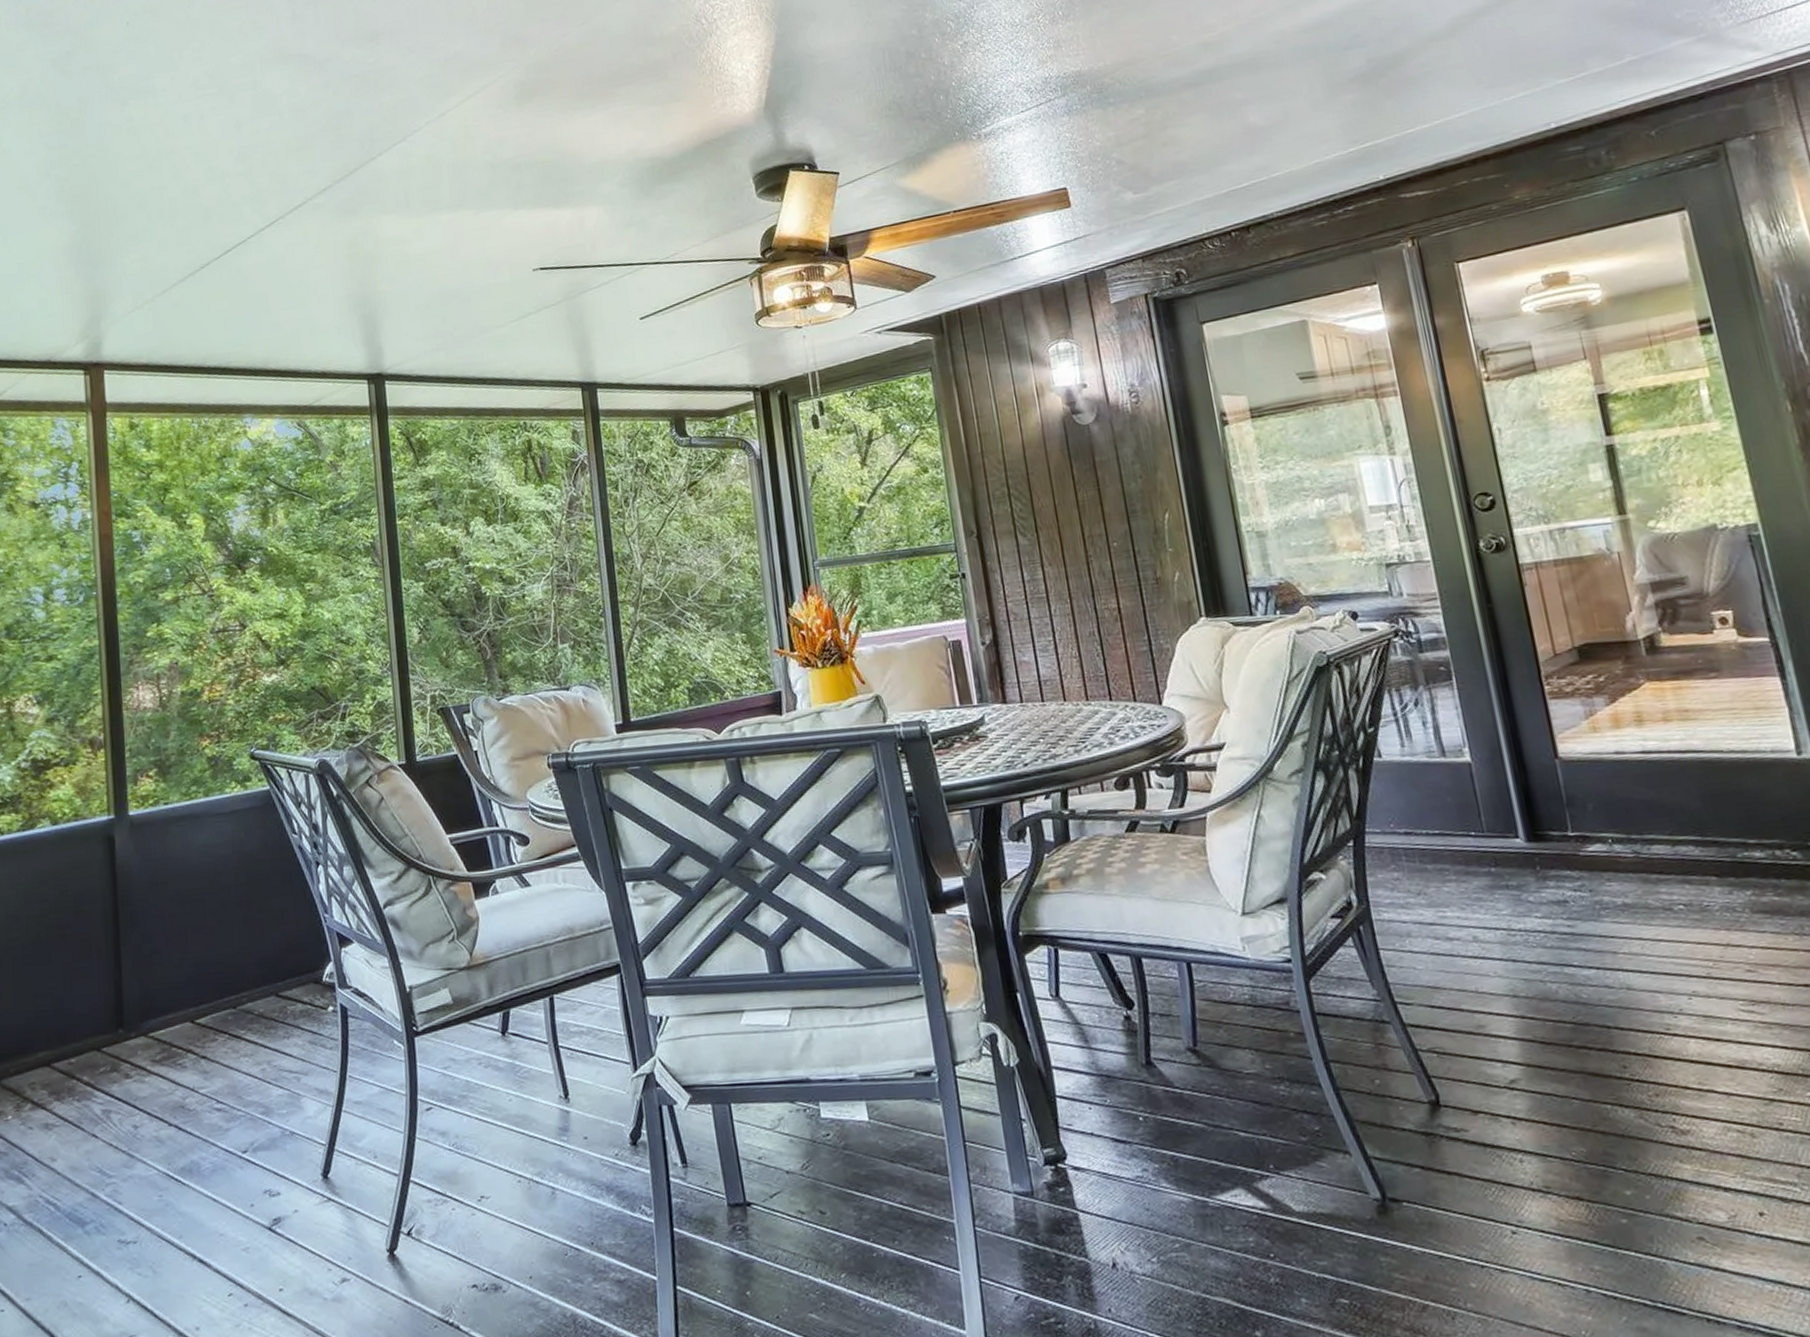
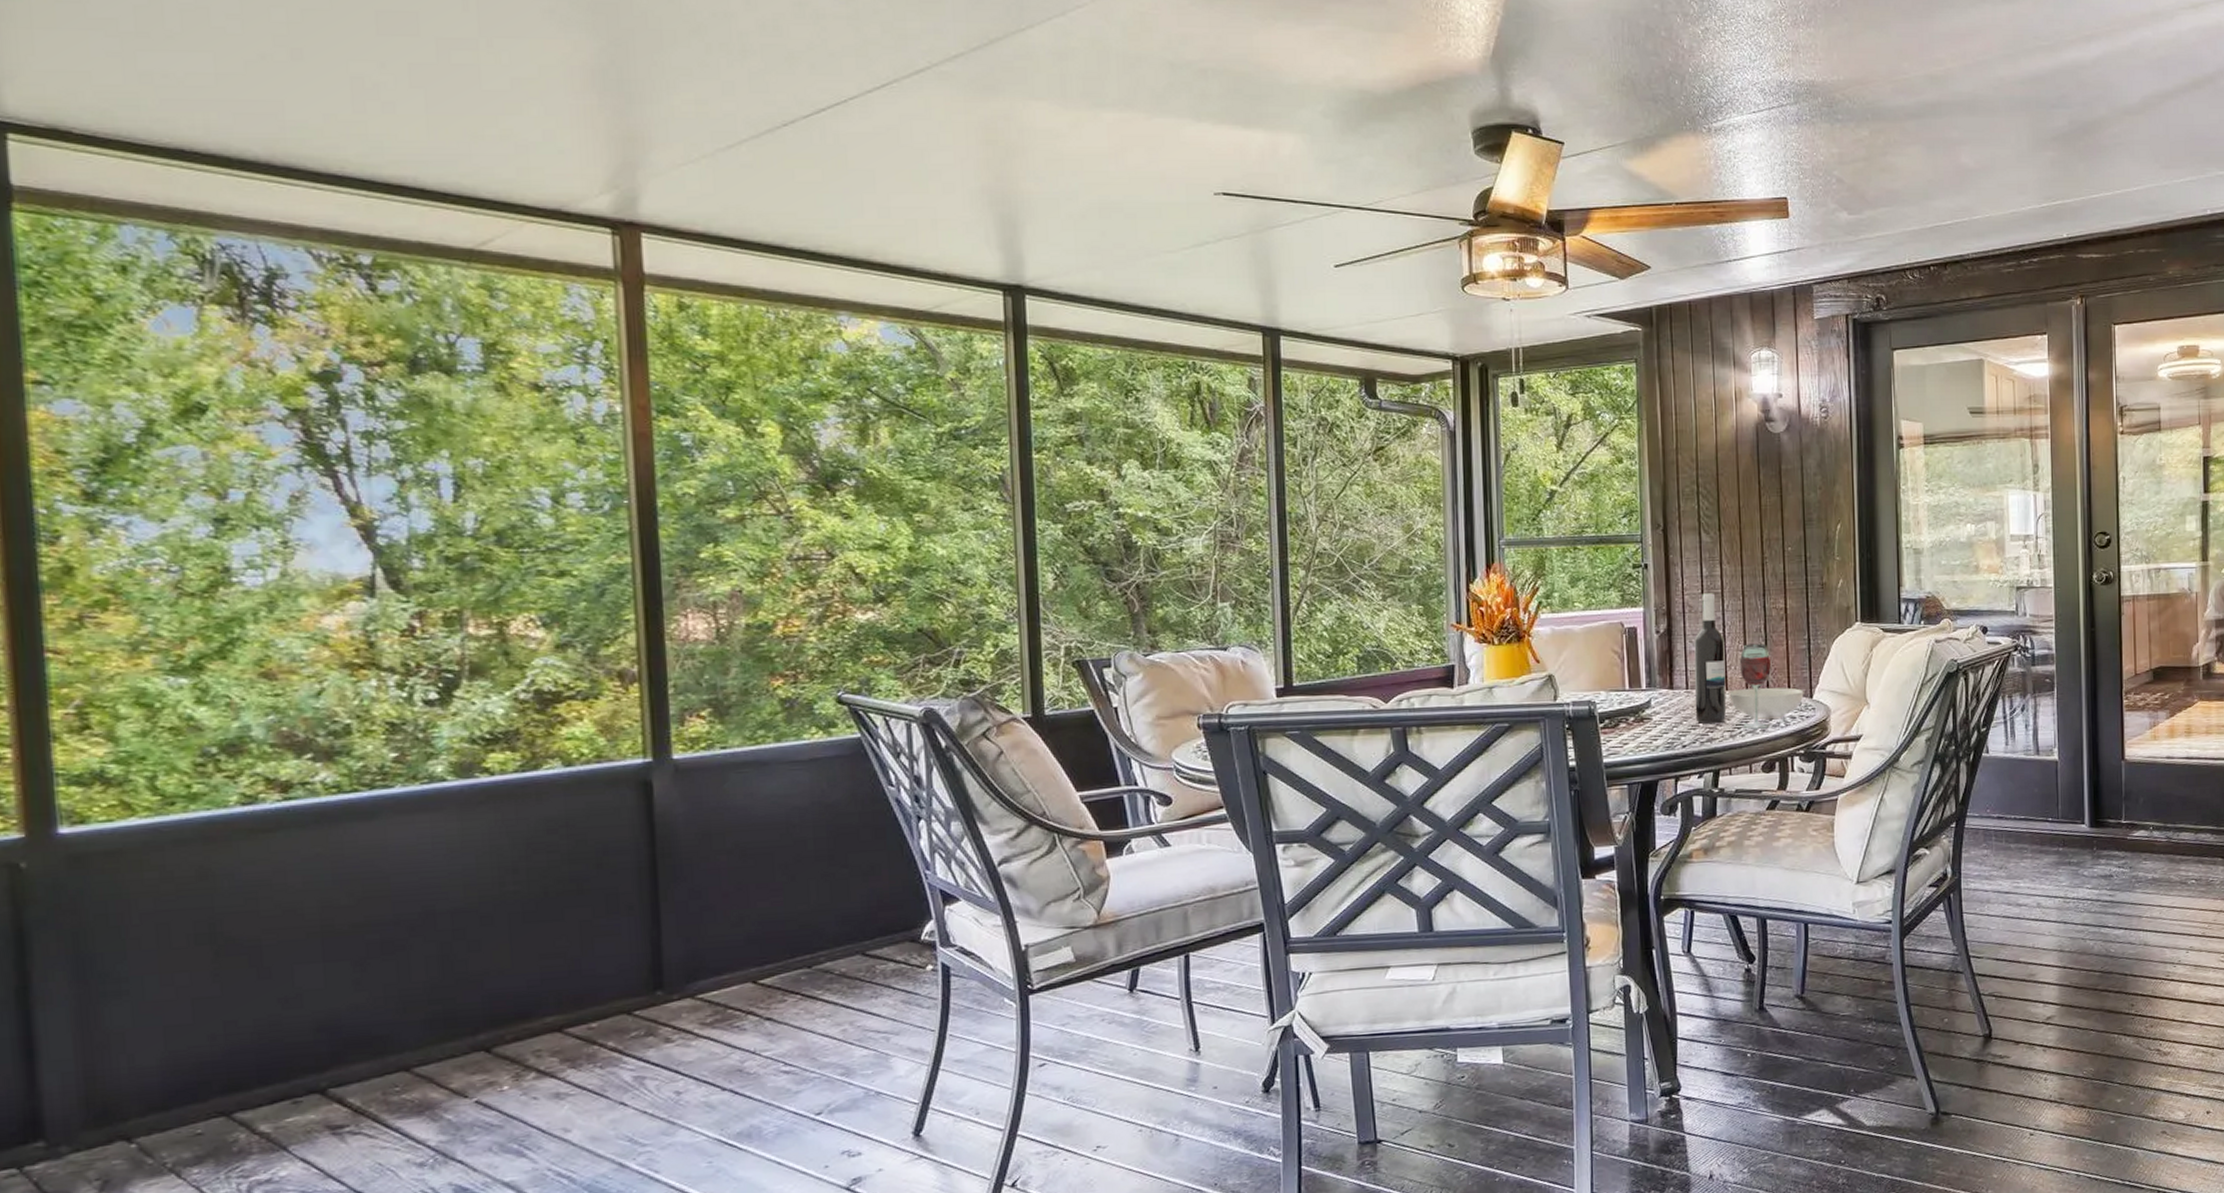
wine bottle: none [1023,598,1068,740] -> present [1694,593,1727,725]
bowl: none [1066,694,1152,733] -> present [1728,687,1804,721]
wineglass: none [1075,648,1118,743] -> present [1739,643,1772,729]

